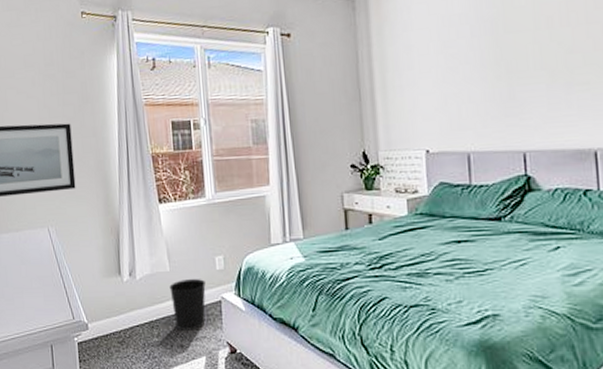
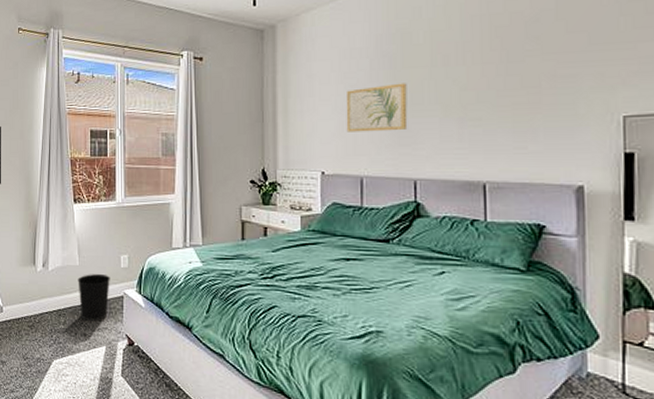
wall art: none [448,49,514,106] -> present [346,83,408,132]

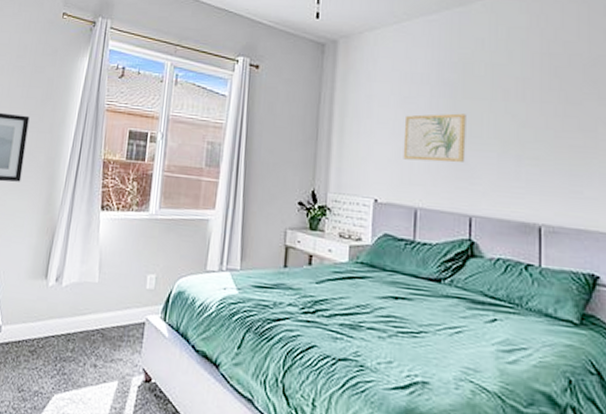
wastebasket: present [78,274,110,321] -> none [92,293,133,351]

